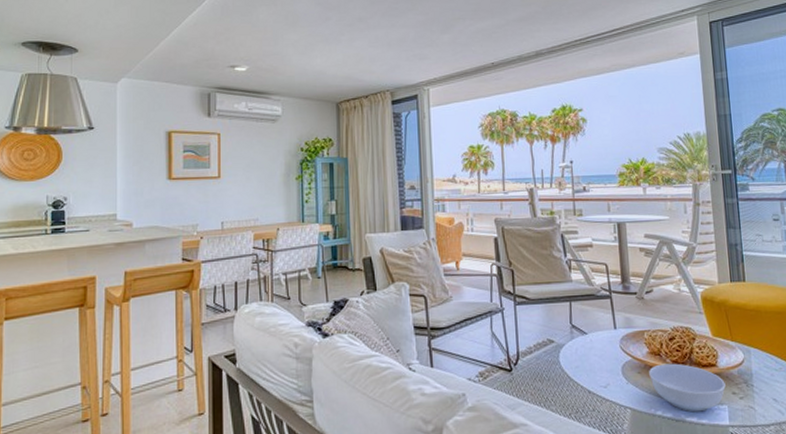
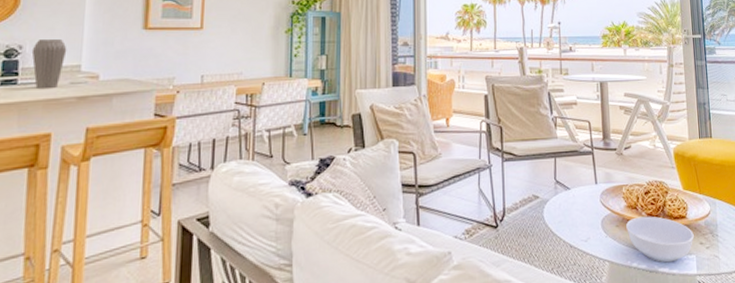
vase: none [74,190,104,237] -> present [31,38,67,90]

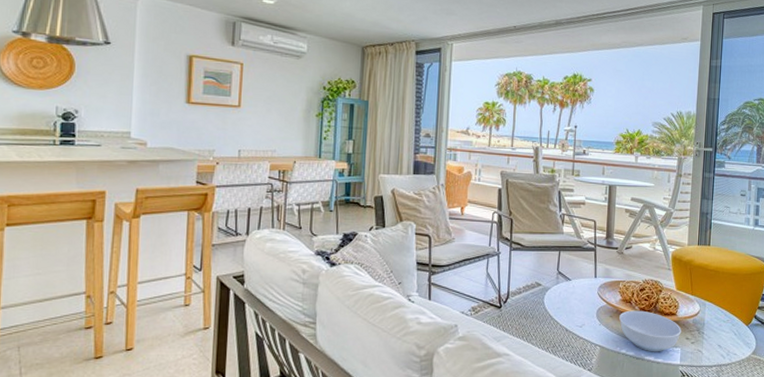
vase: present [31,38,67,90] -> none [86,105,118,152]

